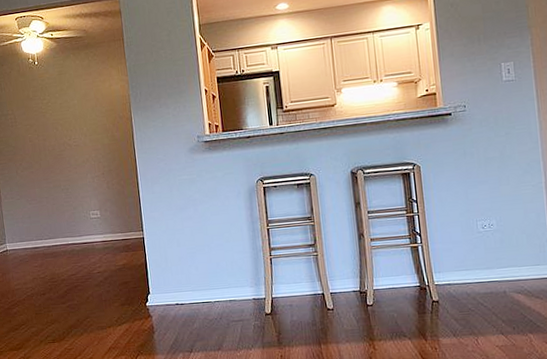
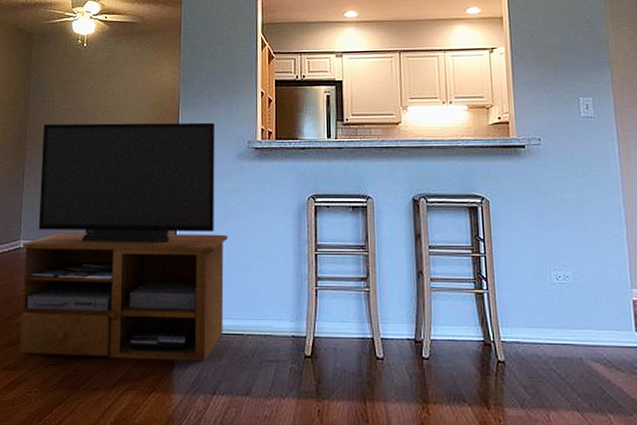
tv stand: none [8,122,193,337] -> present [19,122,228,361]

